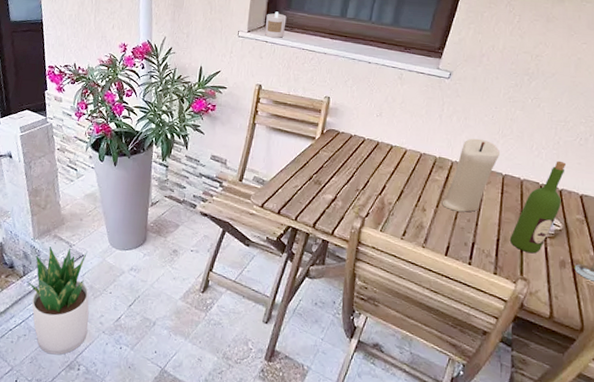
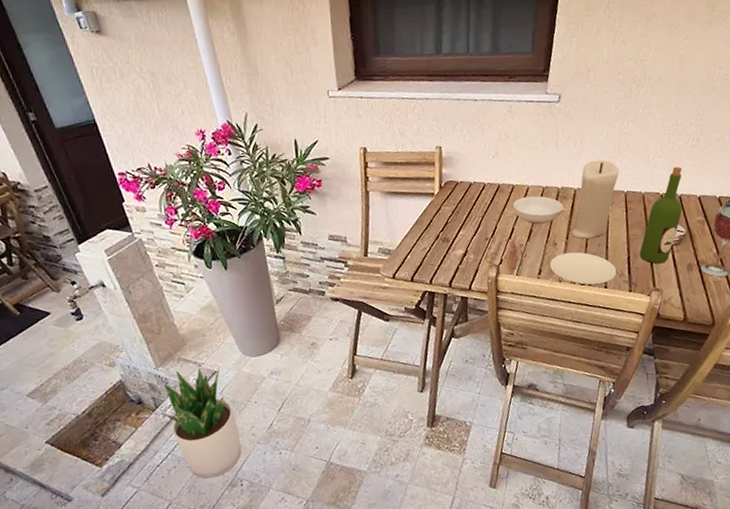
candle: present [265,11,287,39] -> none [355,60,379,92]
bowl: none [388,158,438,188] -> present [512,196,563,225]
plate: none [416,220,484,260] -> present [550,252,617,286]

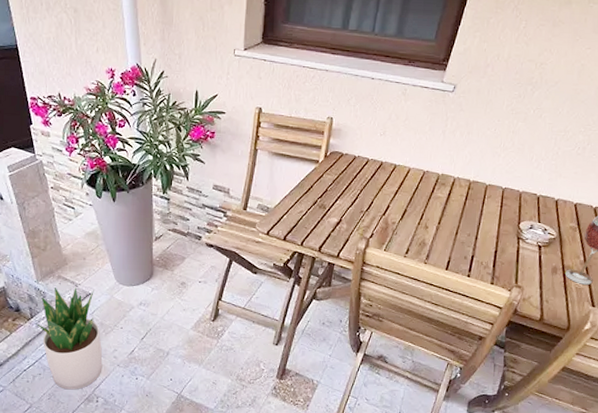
bowl: present [512,196,563,225] -> none [391,178,440,206]
plate: present [550,252,617,286] -> none [418,237,482,273]
candle: present [570,160,620,239] -> none [443,153,502,227]
wine bottle: present [640,166,683,264] -> none [507,171,564,262]

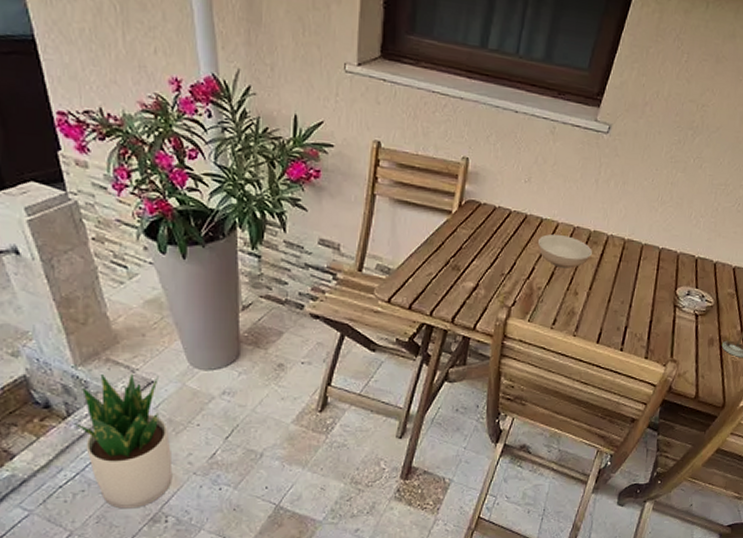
bowl: none [391,178,440,206] -> present [537,234,592,268]

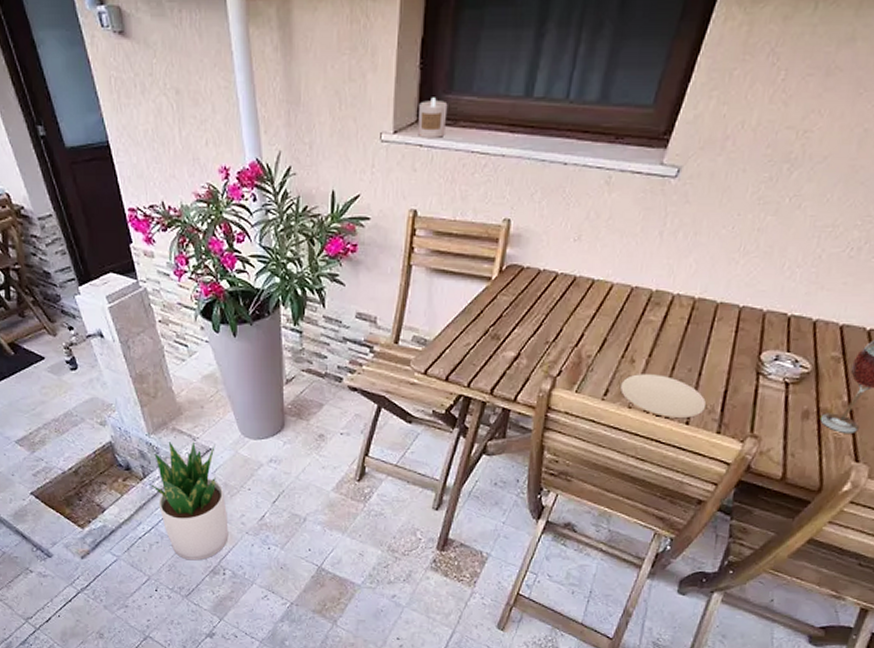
candle: none [382,36,410,76] -> present [418,97,448,139]
bowl: present [537,234,592,268] -> none [587,297,654,334]
plate: none [566,305,636,346] -> present [620,374,707,419]

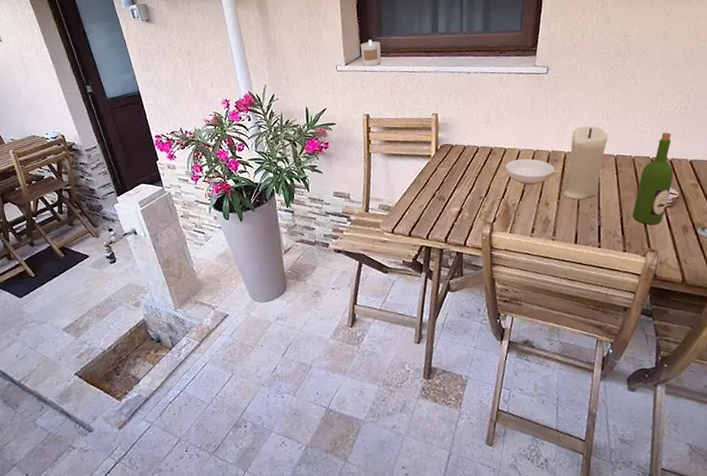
planter: present [148,441,229,561] -> none [176,310,247,418]
bowl: none [587,297,654,334] -> present [505,158,554,185]
plate: present [620,374,707,419] -> none [542,212,611,245]
candle: none [656,260,740,360] -> present [562,125,609,200]
wine bottle: none [741,281,828,405] -> present [632,132,674,226]

